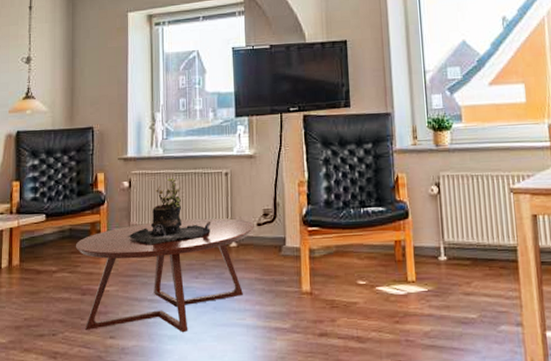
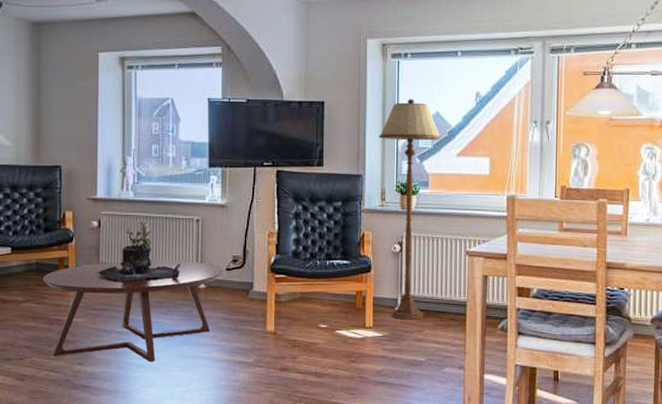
floor lamp: none [405,29,471,271] -> present [379,99,442,320]

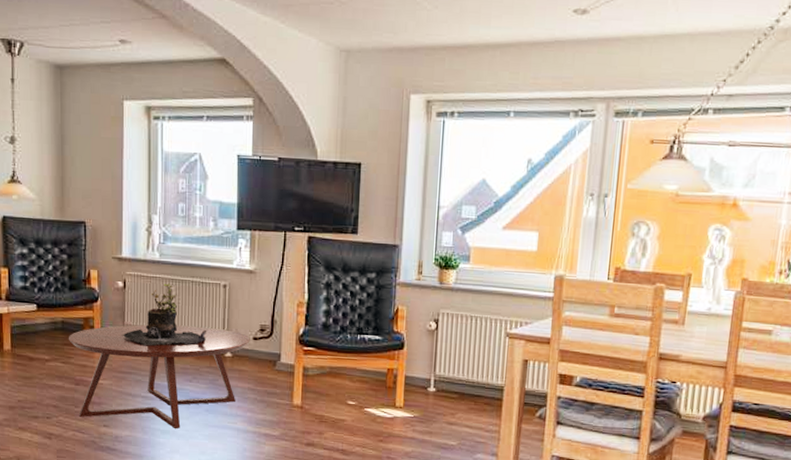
floor lamp: present [379,99,442,320] -> none [418,163,487,402]

